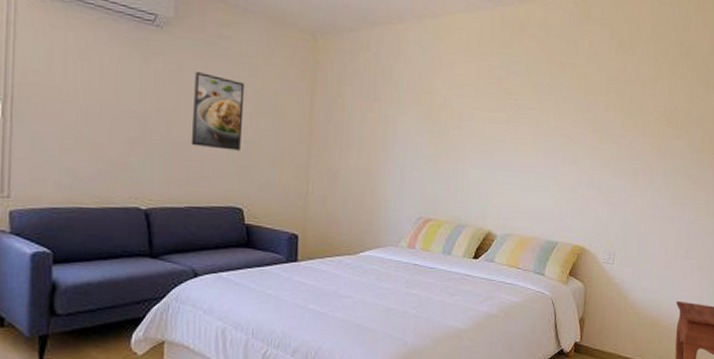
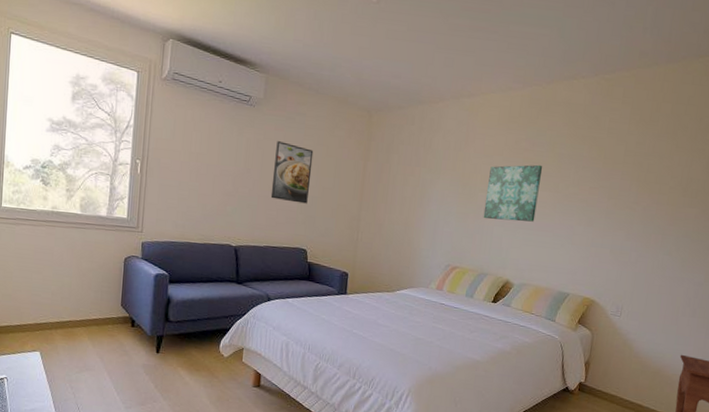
wall art: none [457,96,521,162] -> present [483,164,543,222]

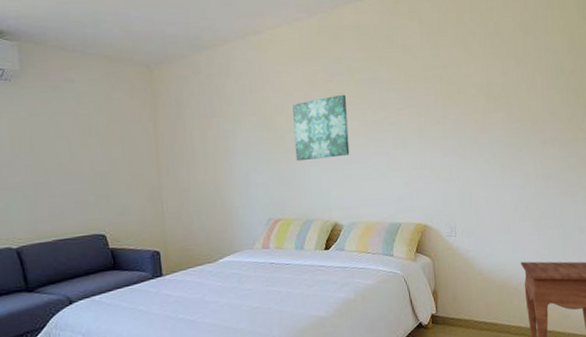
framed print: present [270,141,314,204] -> none [46,115,96,184]

